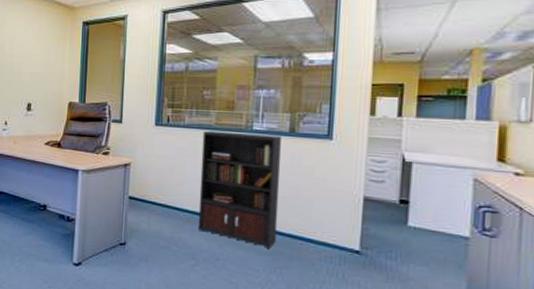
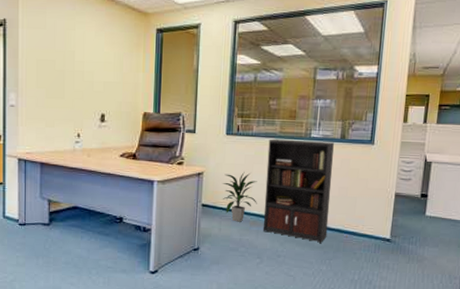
indoor plant: none [151,164,191,218] -> present [223,171,257,222]

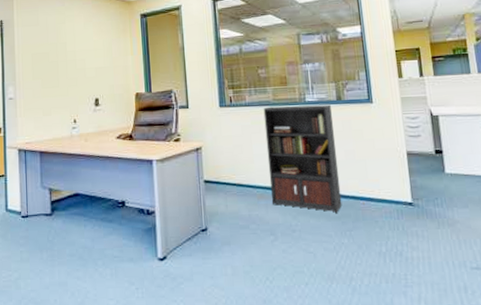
indoor plant: present [223,171,257,222] -> none [223,142,261,197]

